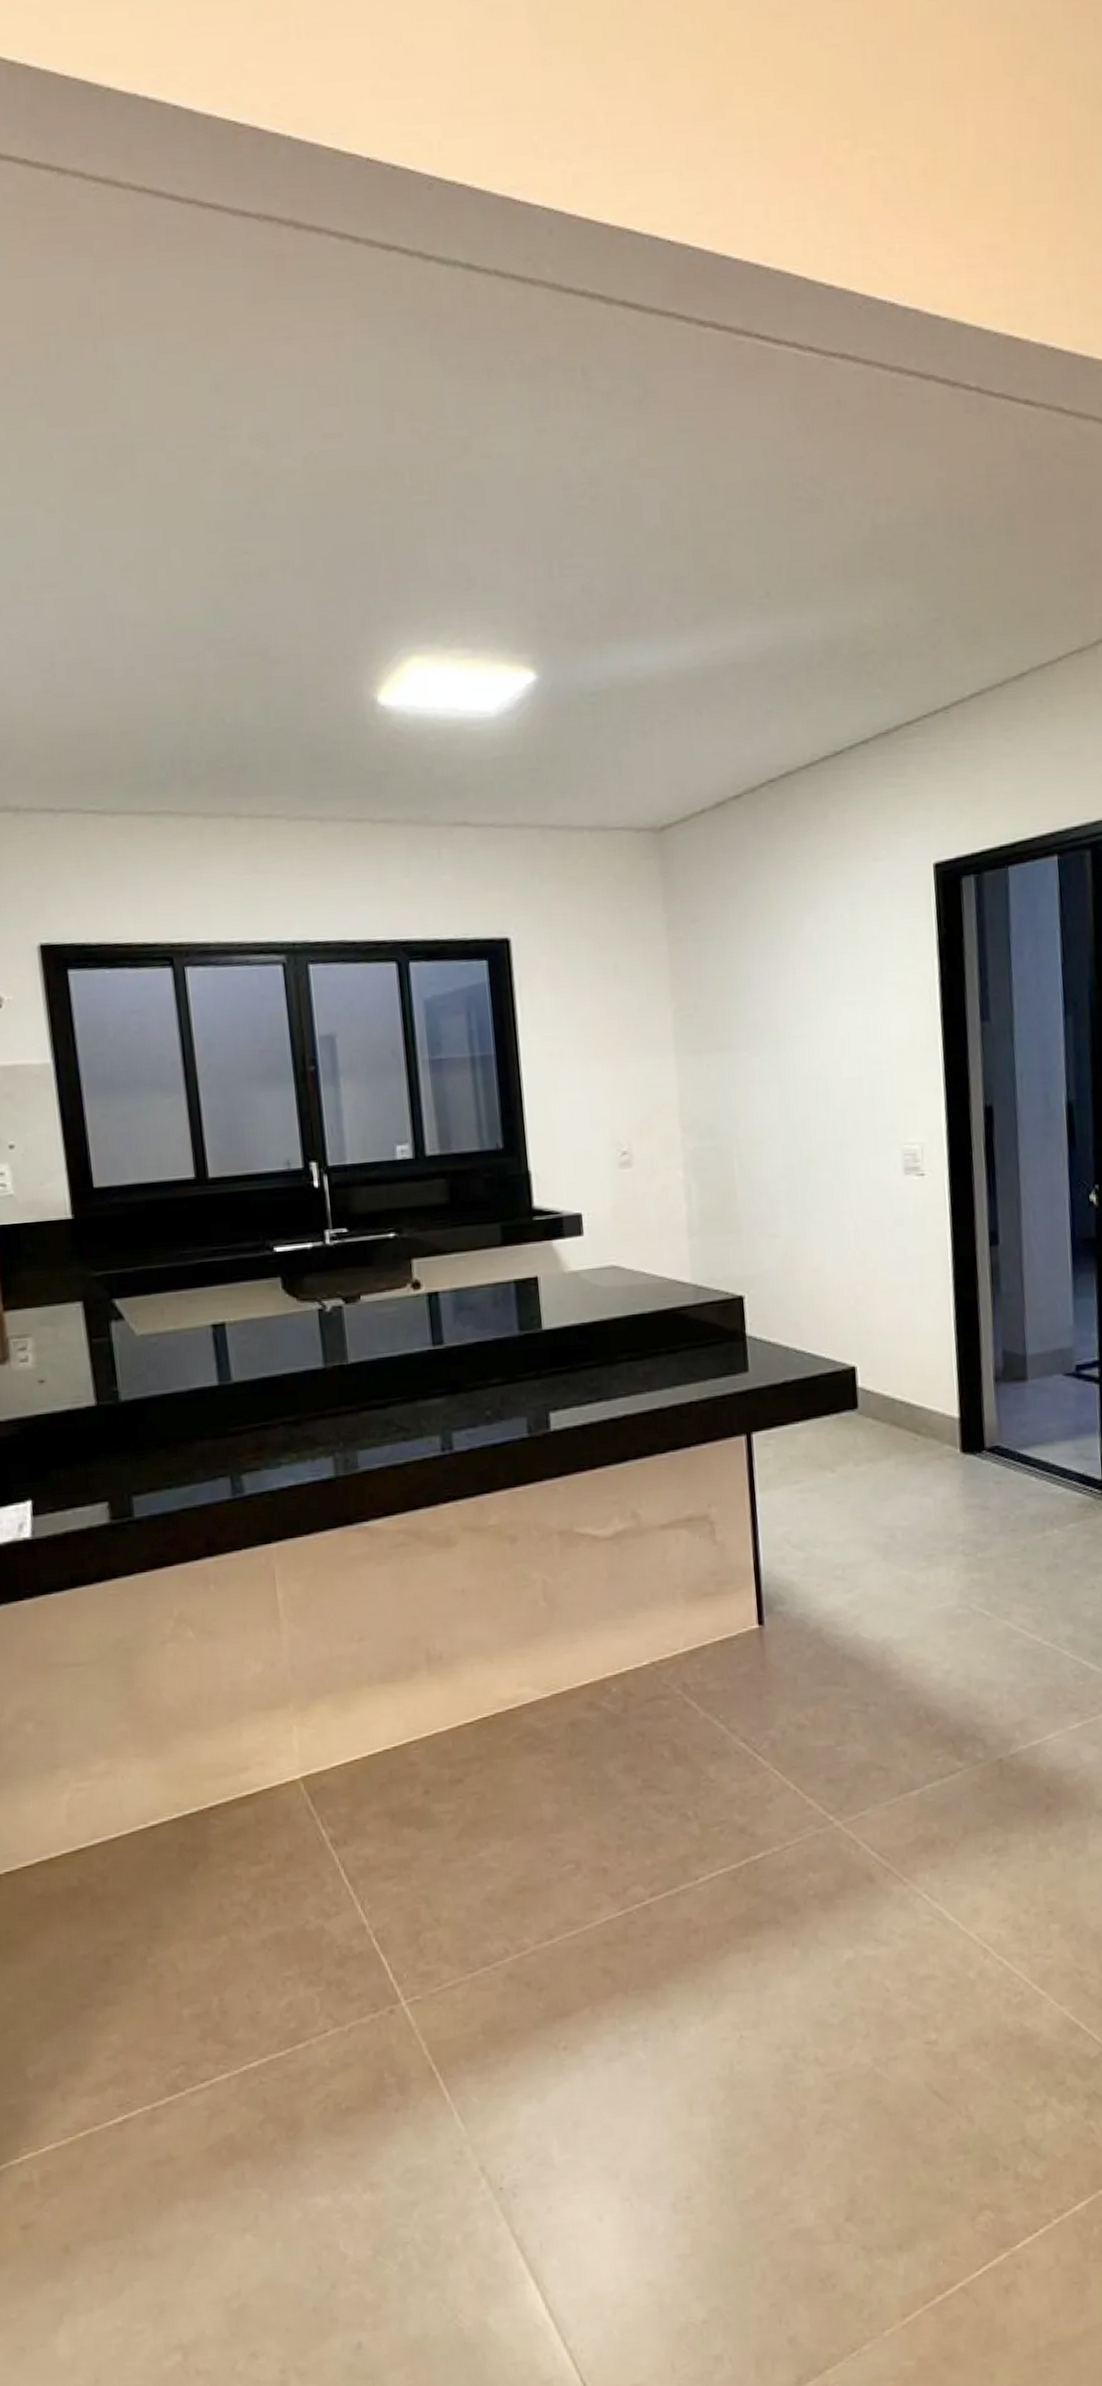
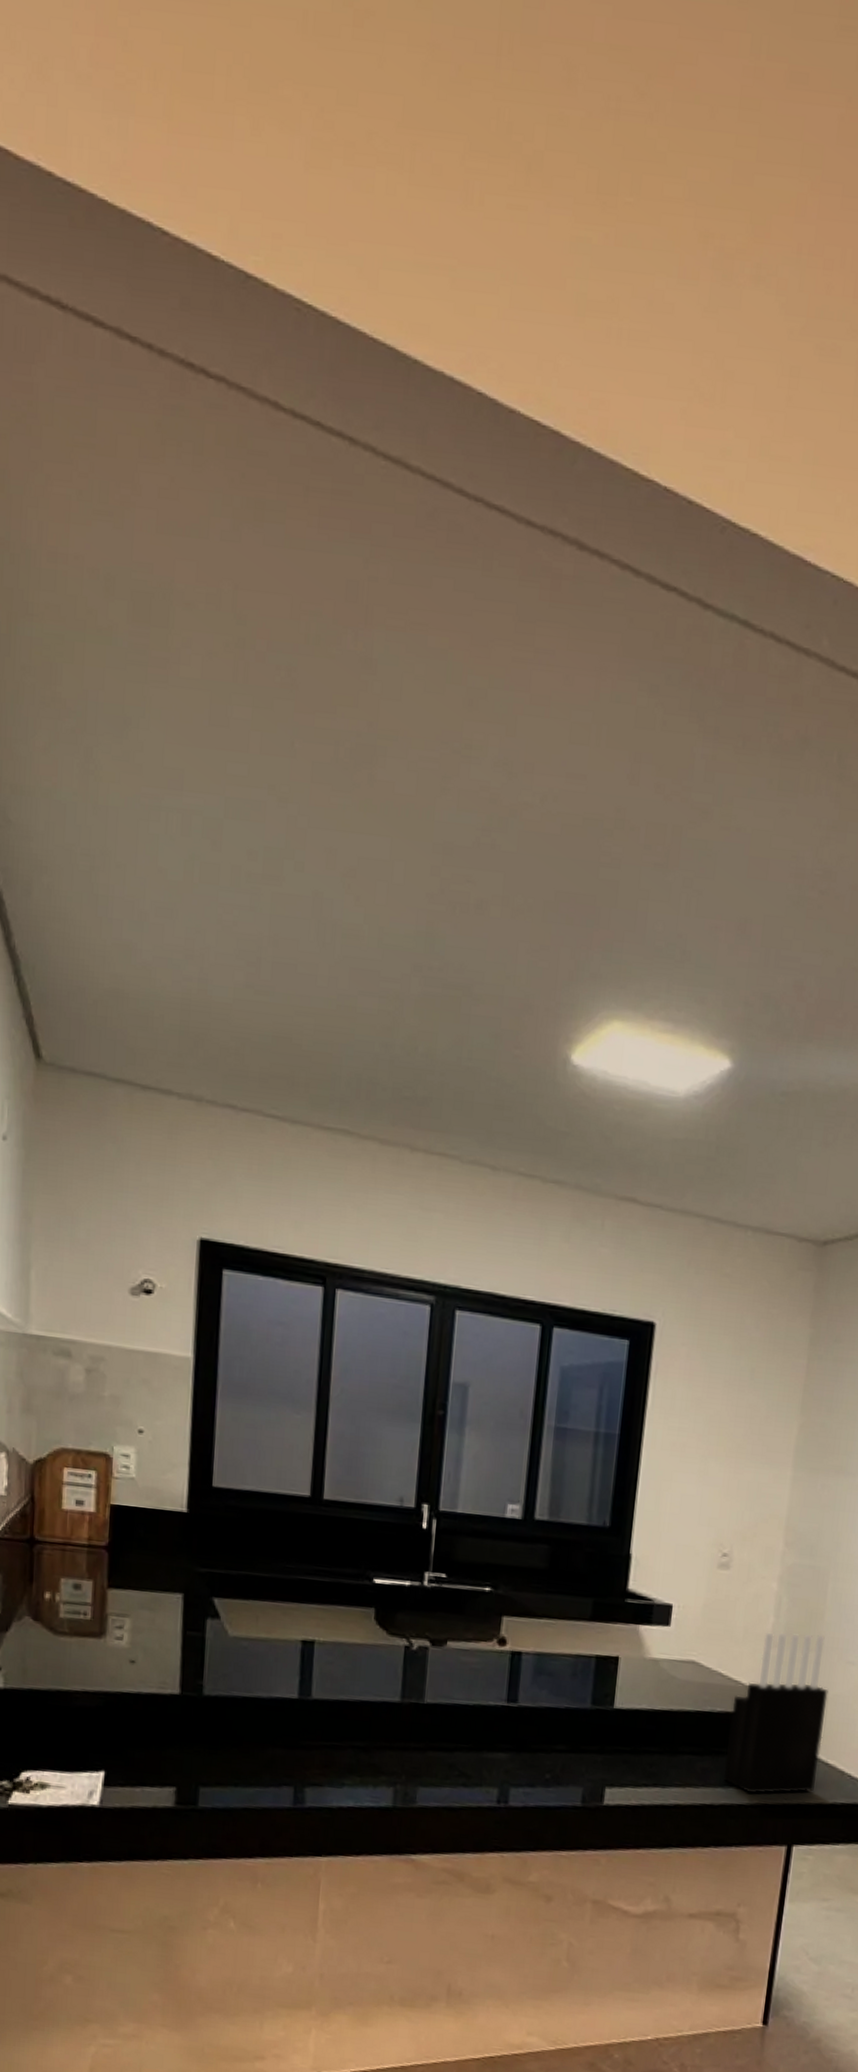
knife block: none [661,1213,762,1389] -> present [723,1632,828,1794]

